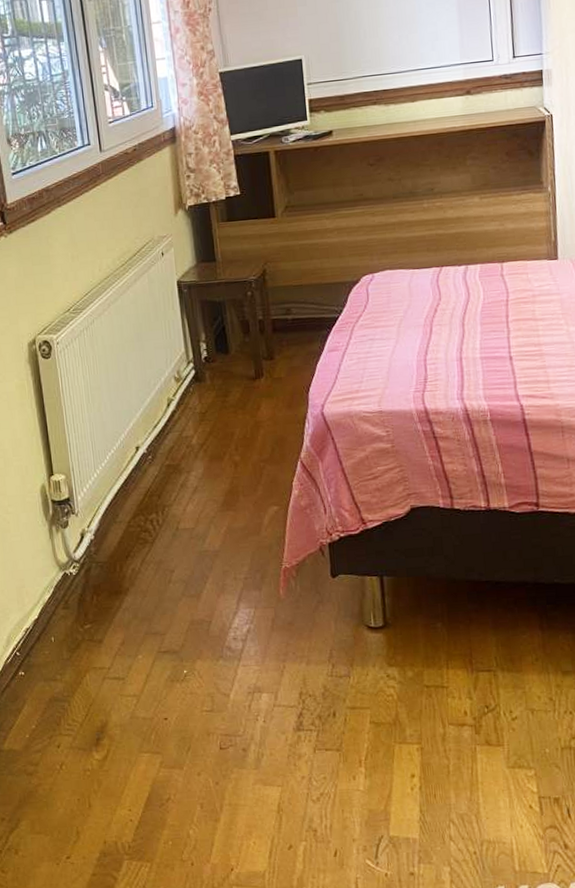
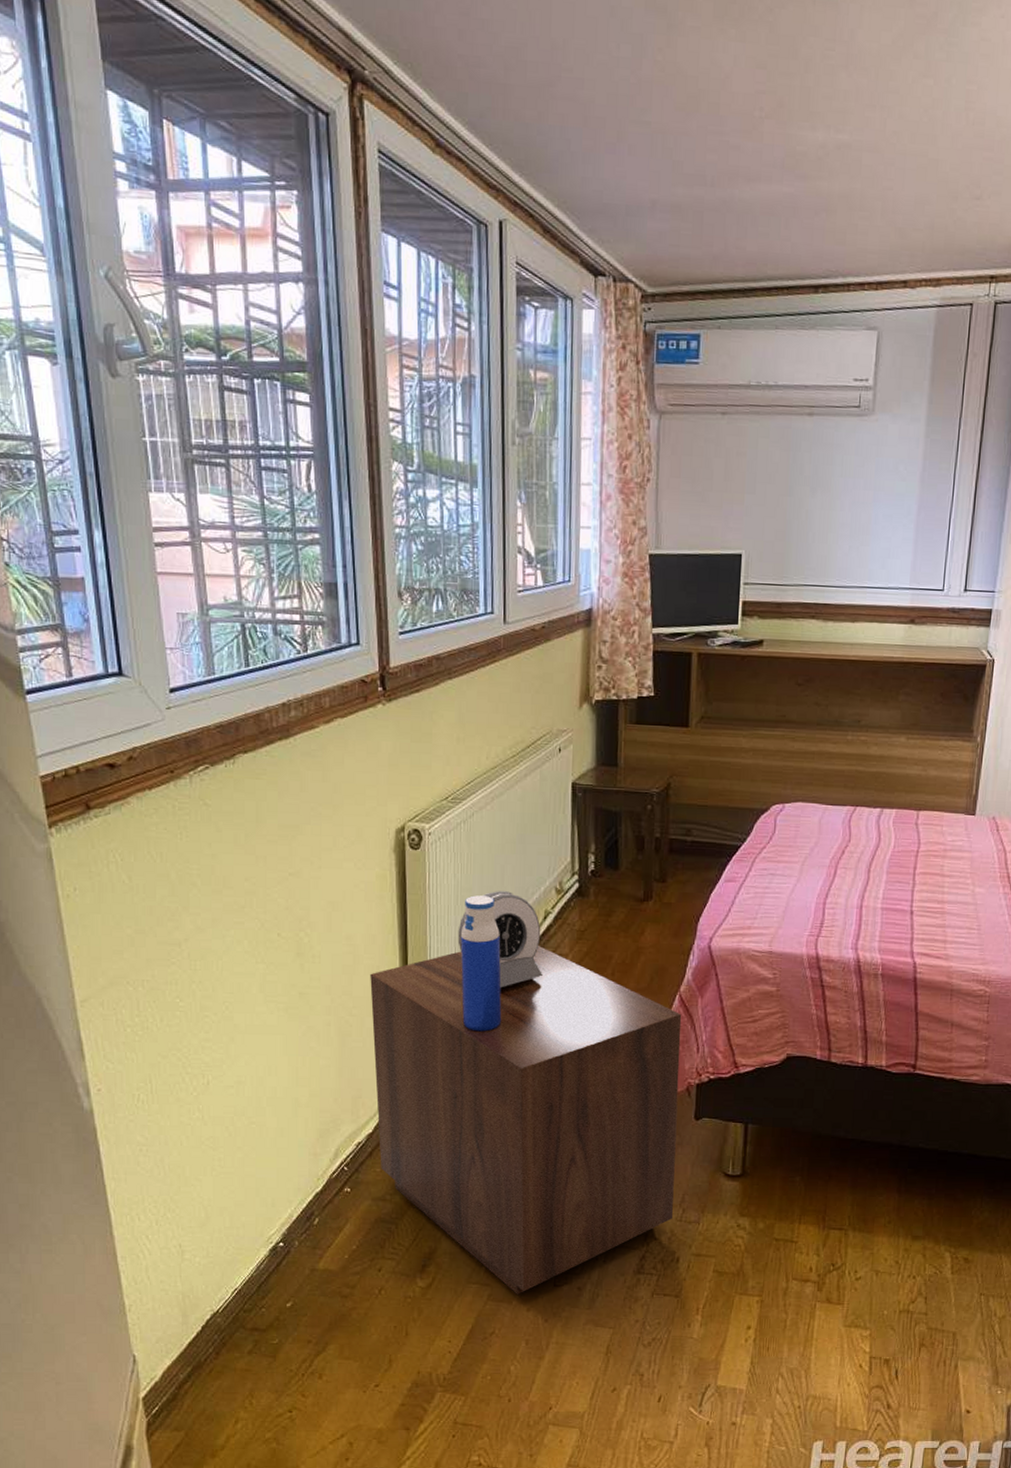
nightstand: none [20,431,323,760] -> present [370,946,682,1294]
alarm clock: none [92,385,173,473] -> present [458,891,542,987]
water bottle: none [95,391,141,516] -> present [460,895,502,1032]

